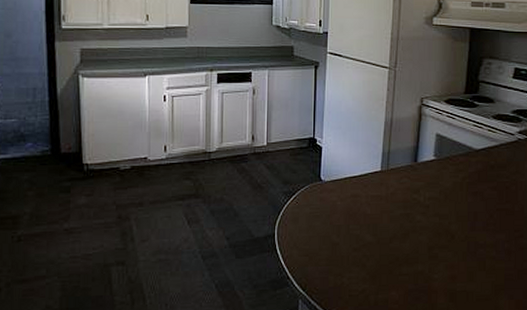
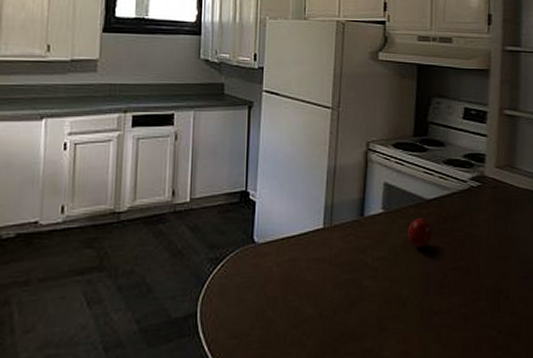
fruit: none [457,164,480,190] -> present [408,217,432,248]

